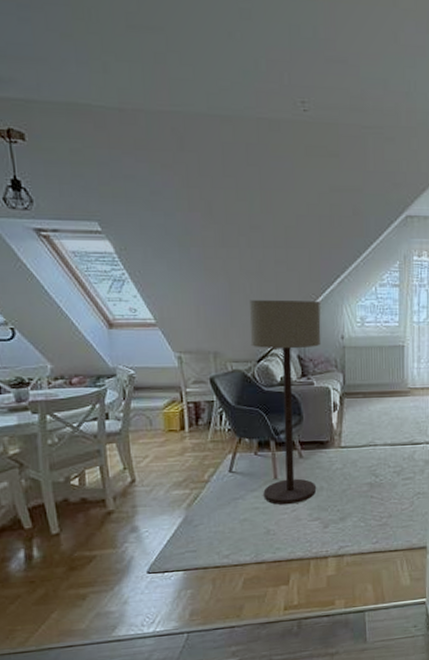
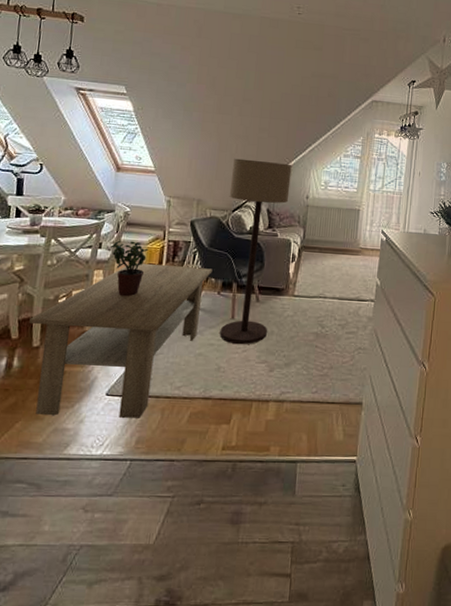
coffee table: none [41,428,245,602] -> present [29,262,213,419]
potted plant: none [120,407,166,470] -> present [111,240,149,297]

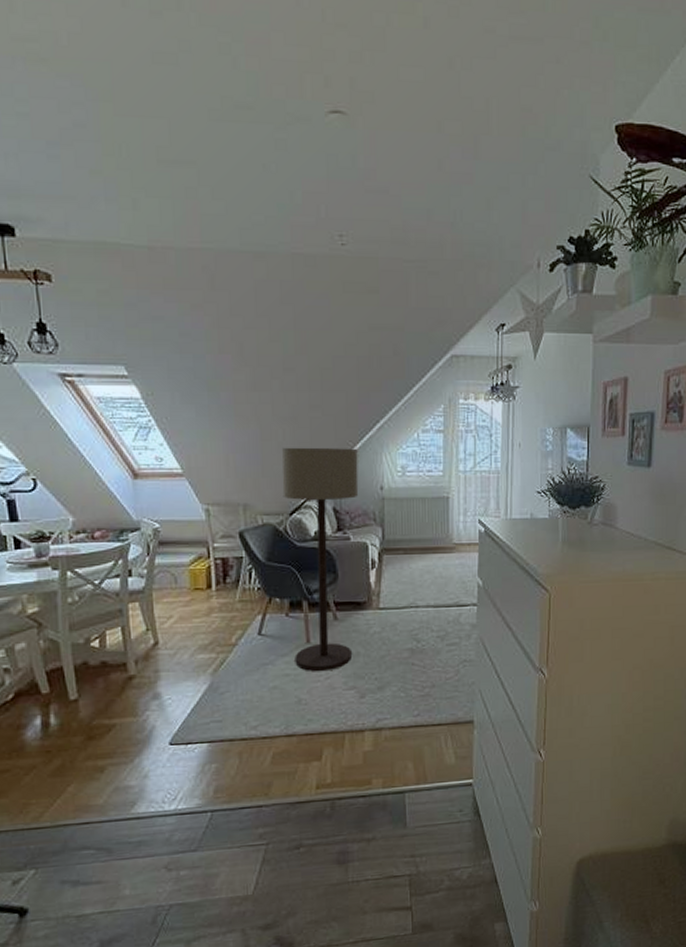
coffee table: present [29,262,213,419] -> none [59,587,275,774]
potted plant: present [111,240,149,297] -> none [143,563,192,631]

